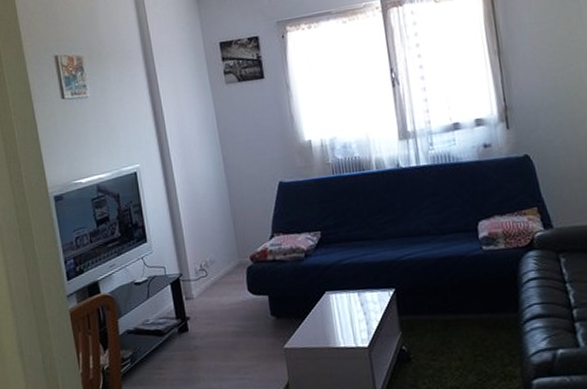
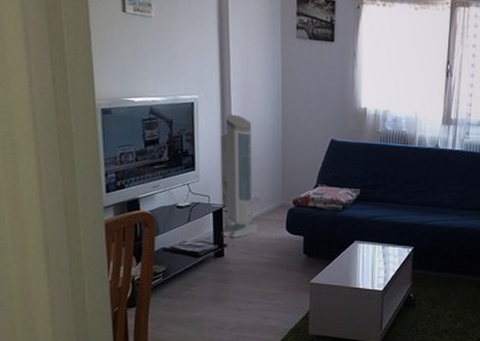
air purifier: none [167,175,219,310] -> present [220,114,259,238]

